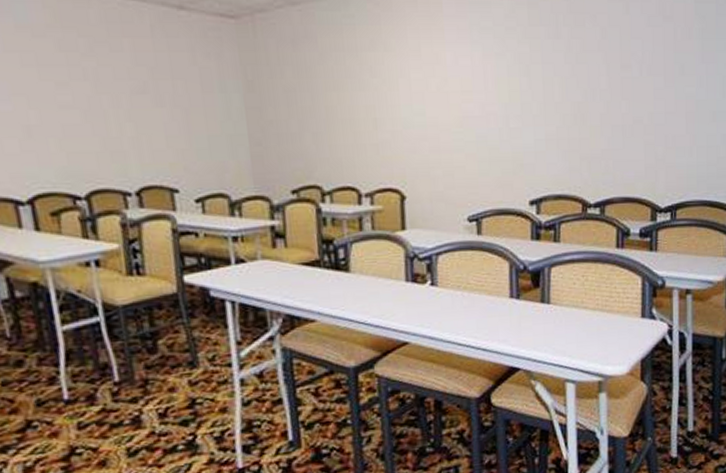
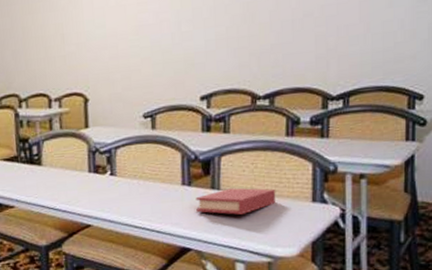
book: none [525,301,607,331] -> present [196,187,276,215]

